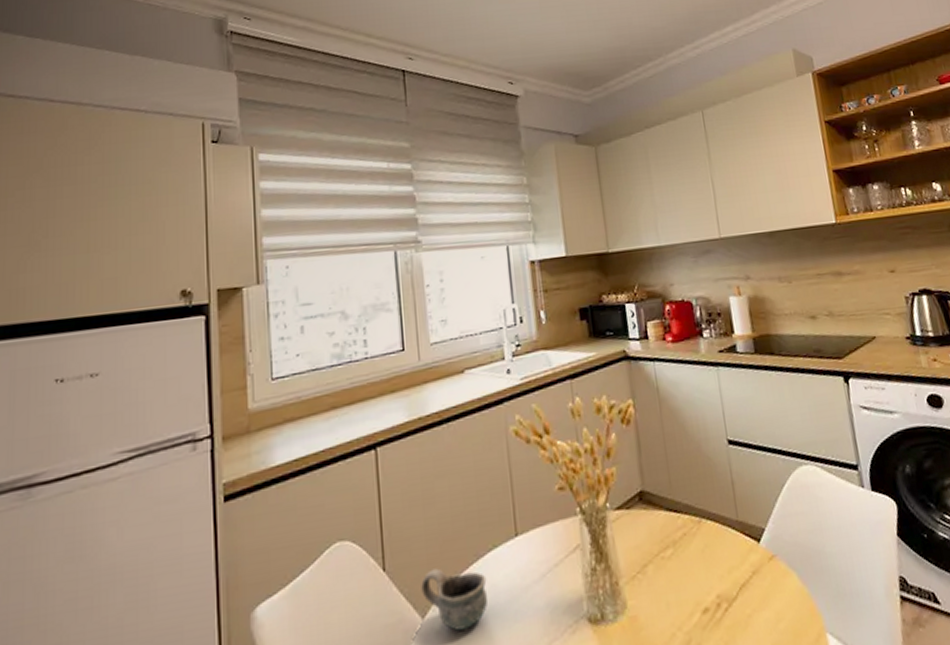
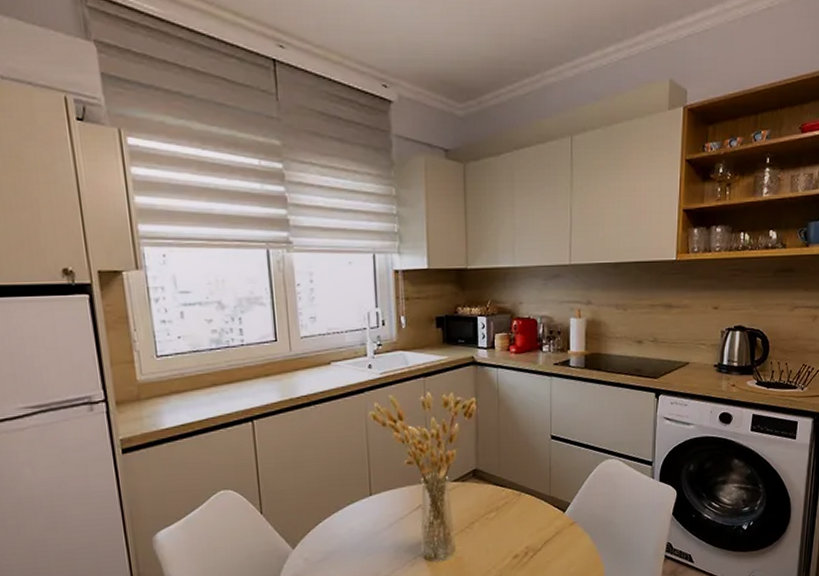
mug: present [421,568,489,631] -> none [292,514,346,559]

